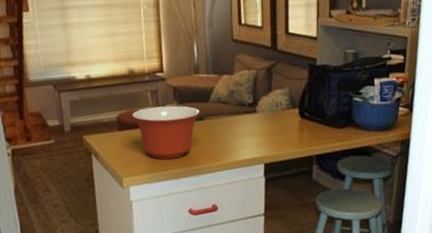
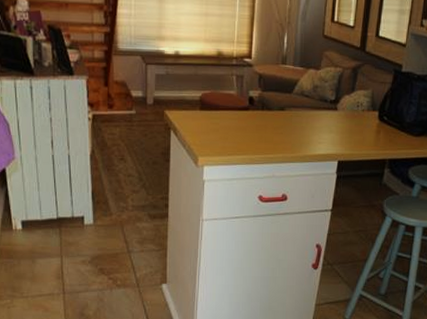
mixing bowl: present [132,105,201,160] -> none [215,91,283,145]

